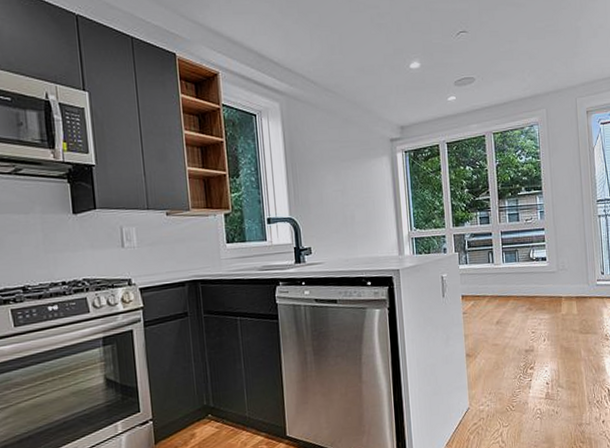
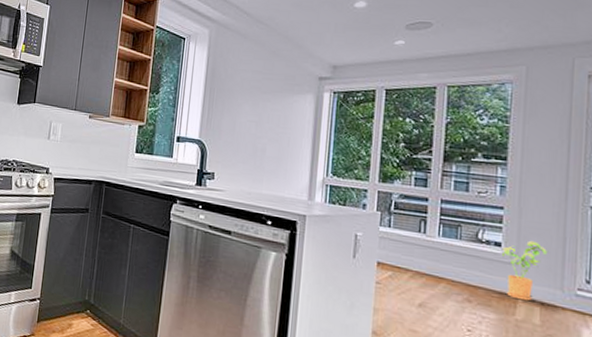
house plant: none [547,250,577,299] -> present [501,240,549,302]

